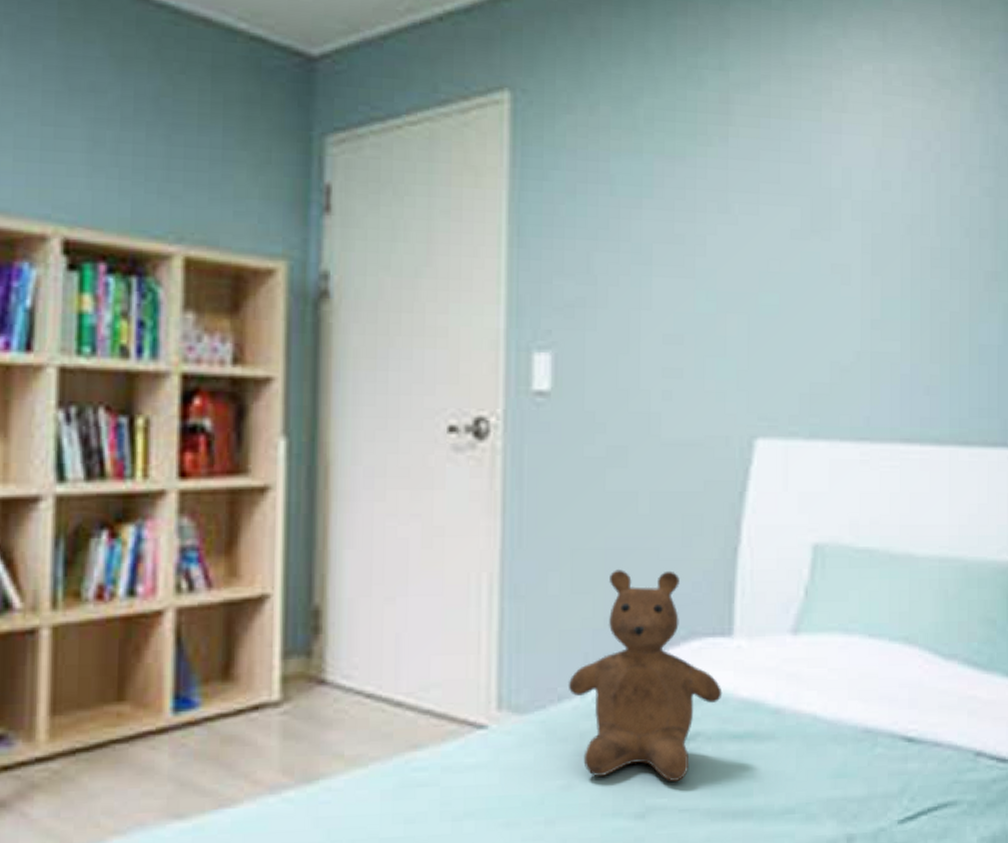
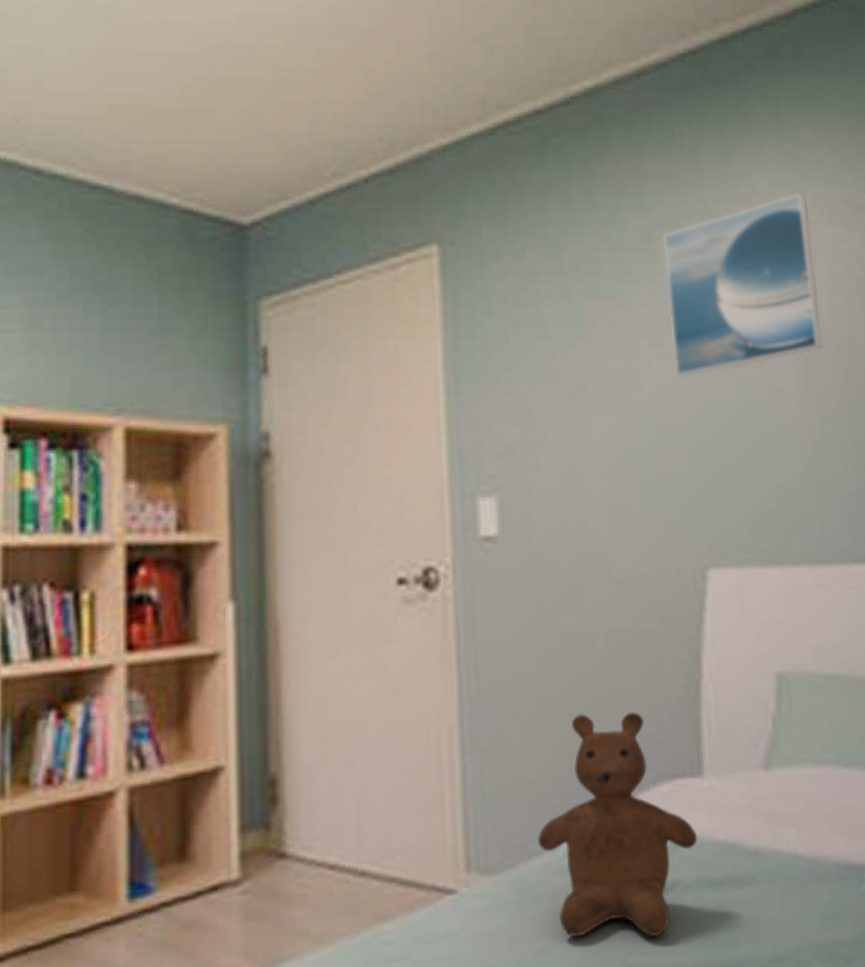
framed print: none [740,63,893,246] -> present [663,194,823,378]

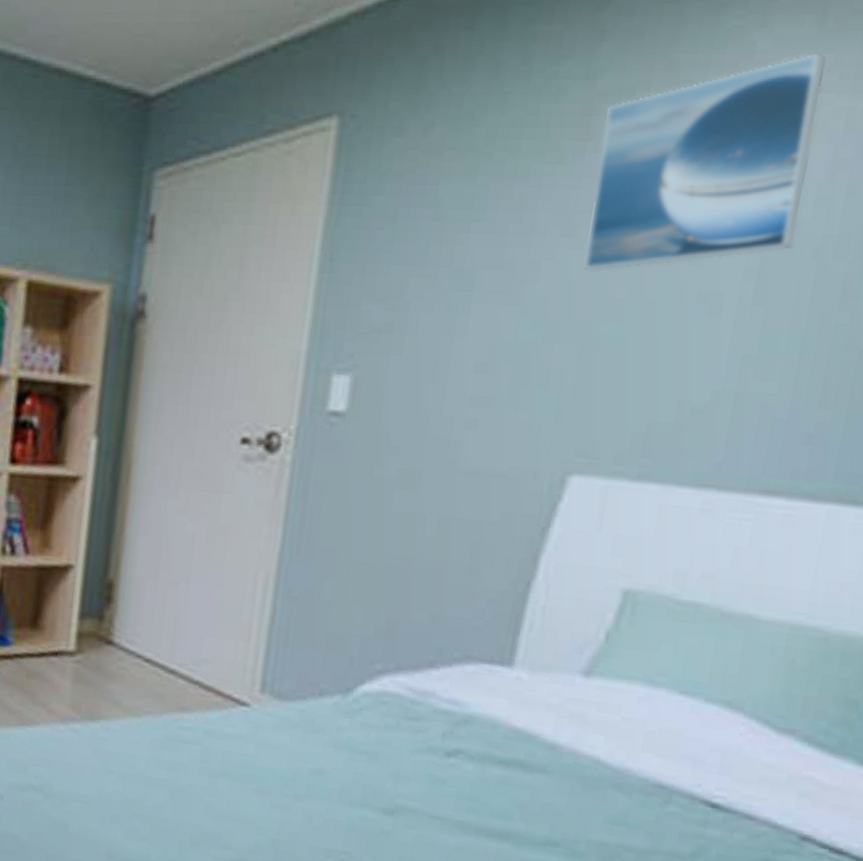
teddy bear: present [537,711,698,938] -> none [330,586,493,790]

